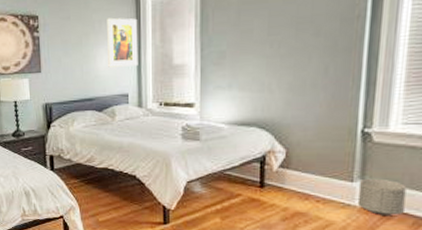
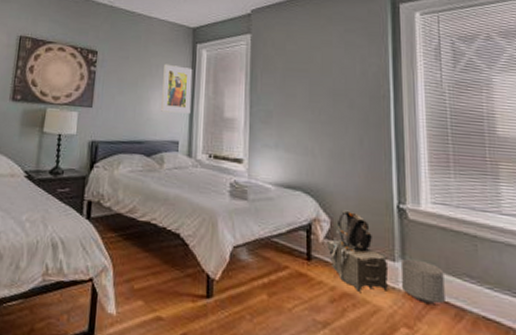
backpack: none [281,140,346,210] -> present [327,210,389,292]

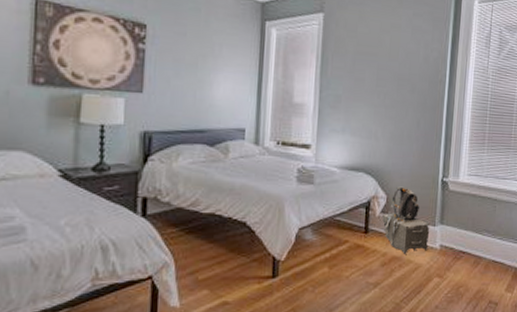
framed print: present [161,63,193,114] -> none [225,42,261,99]
planter: present [400,258,445,304] -> none [438,223,470,256]

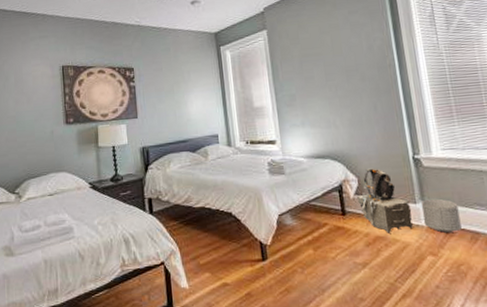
planter: none [438,223,470,256] -> present [420,198,462,233]

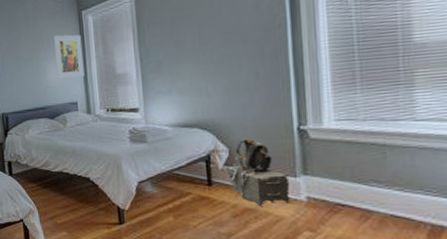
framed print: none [194,68,224,111] -> present [54,34,85,79]
planter: present [420,198,462,233] -> none [302,173,350,209]

